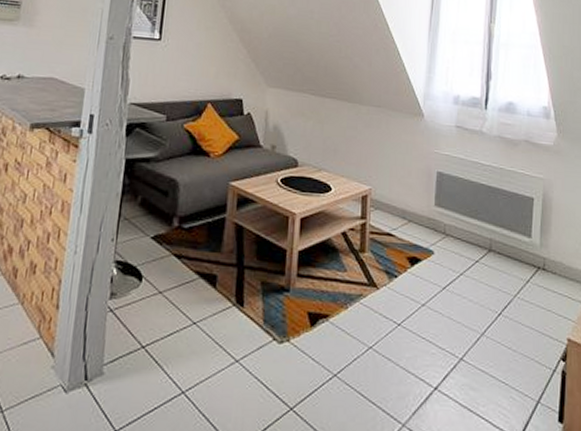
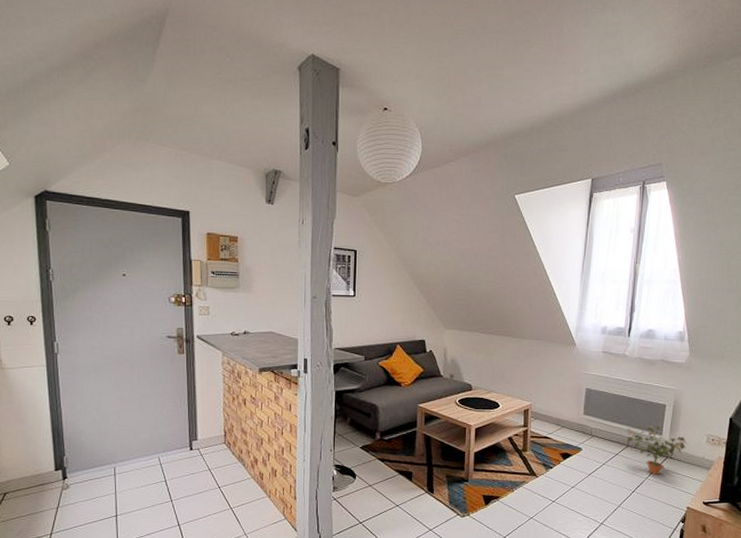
potted plant: none [488,224,563,293] -> present [626,425,687,475]

